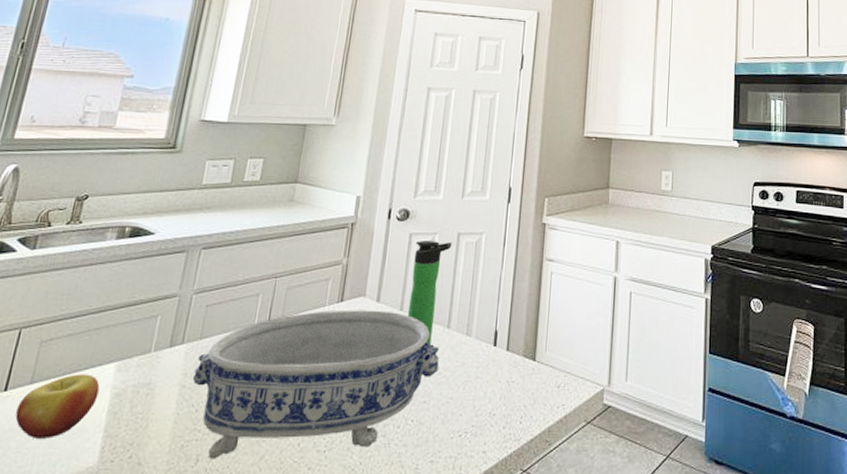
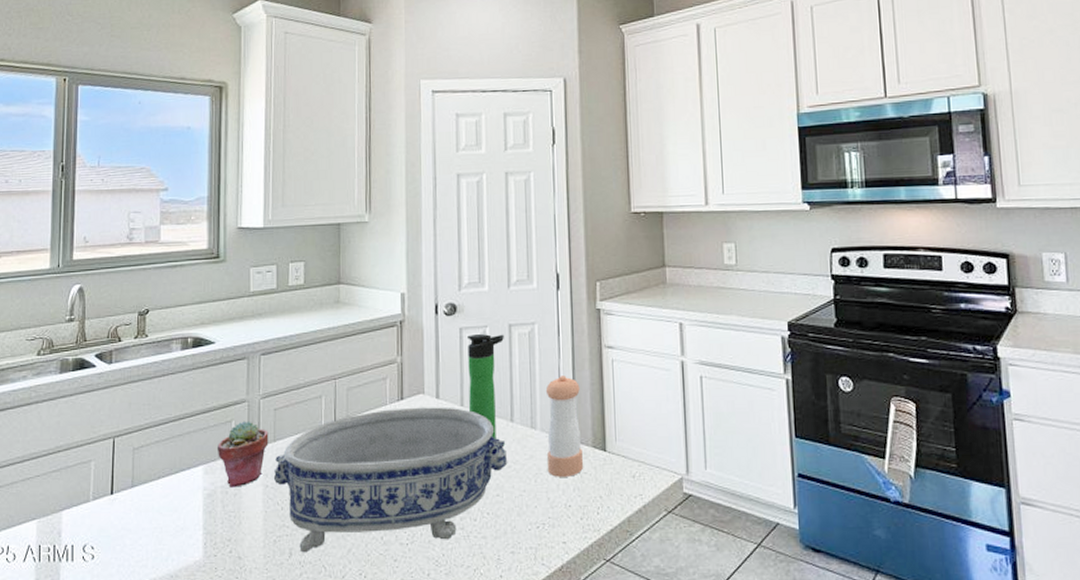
apple: present [15,374,100,439] -> none [125,477,192,536]
potted succulent: none [135,316,196,387] -> present [216,421,269,488]
pepper shaker: none [477,285,518,385] -> present [545,376,583,477]

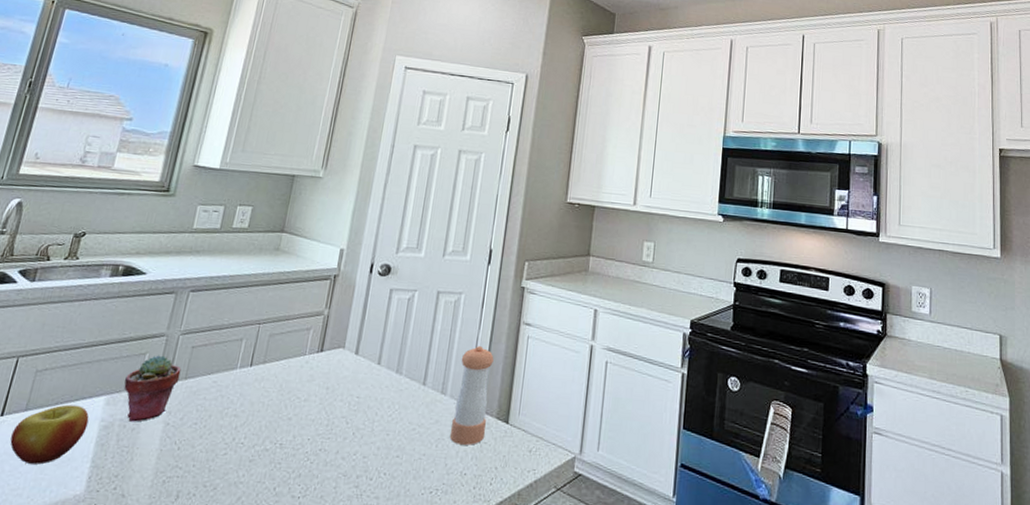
apple: none [125,477,192,536] -> present [10,404,89,465]
decorative bowl: present [273,407,508,553] -> none [176,359,414,497]
bottle: present [467,334,504,440] -> none [385,296,431,401]

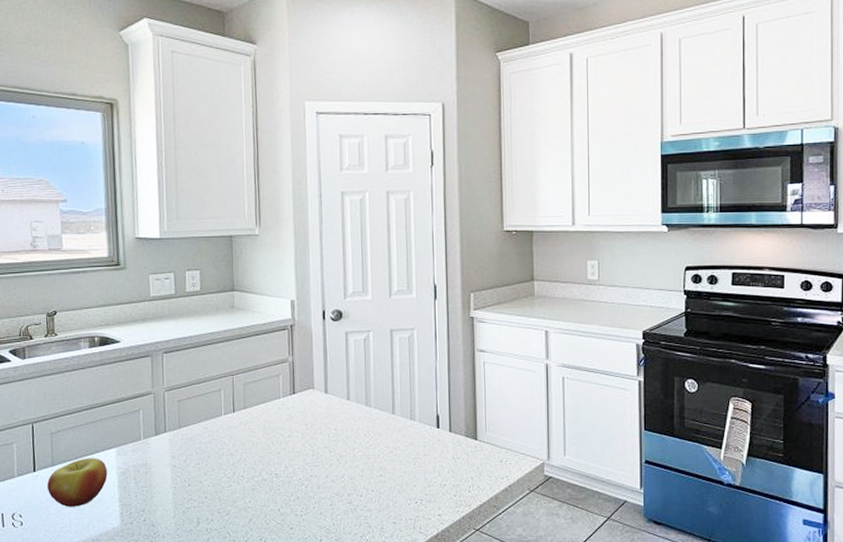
potted succulent: present [123,355,182,422] -> none [127,410,174,467]
pepper shaker: present [450,346,494,445] -> none [423,375,456,461]

